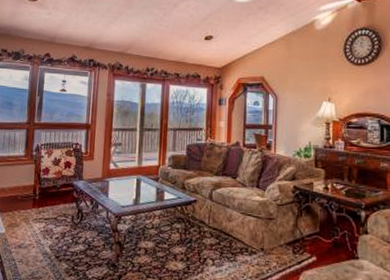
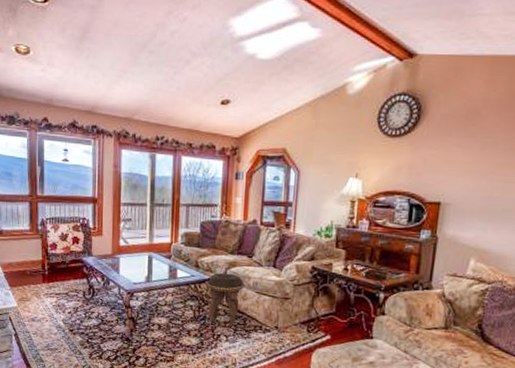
footstool: none [193,194,230,247] -> present [207,272,245,324]

